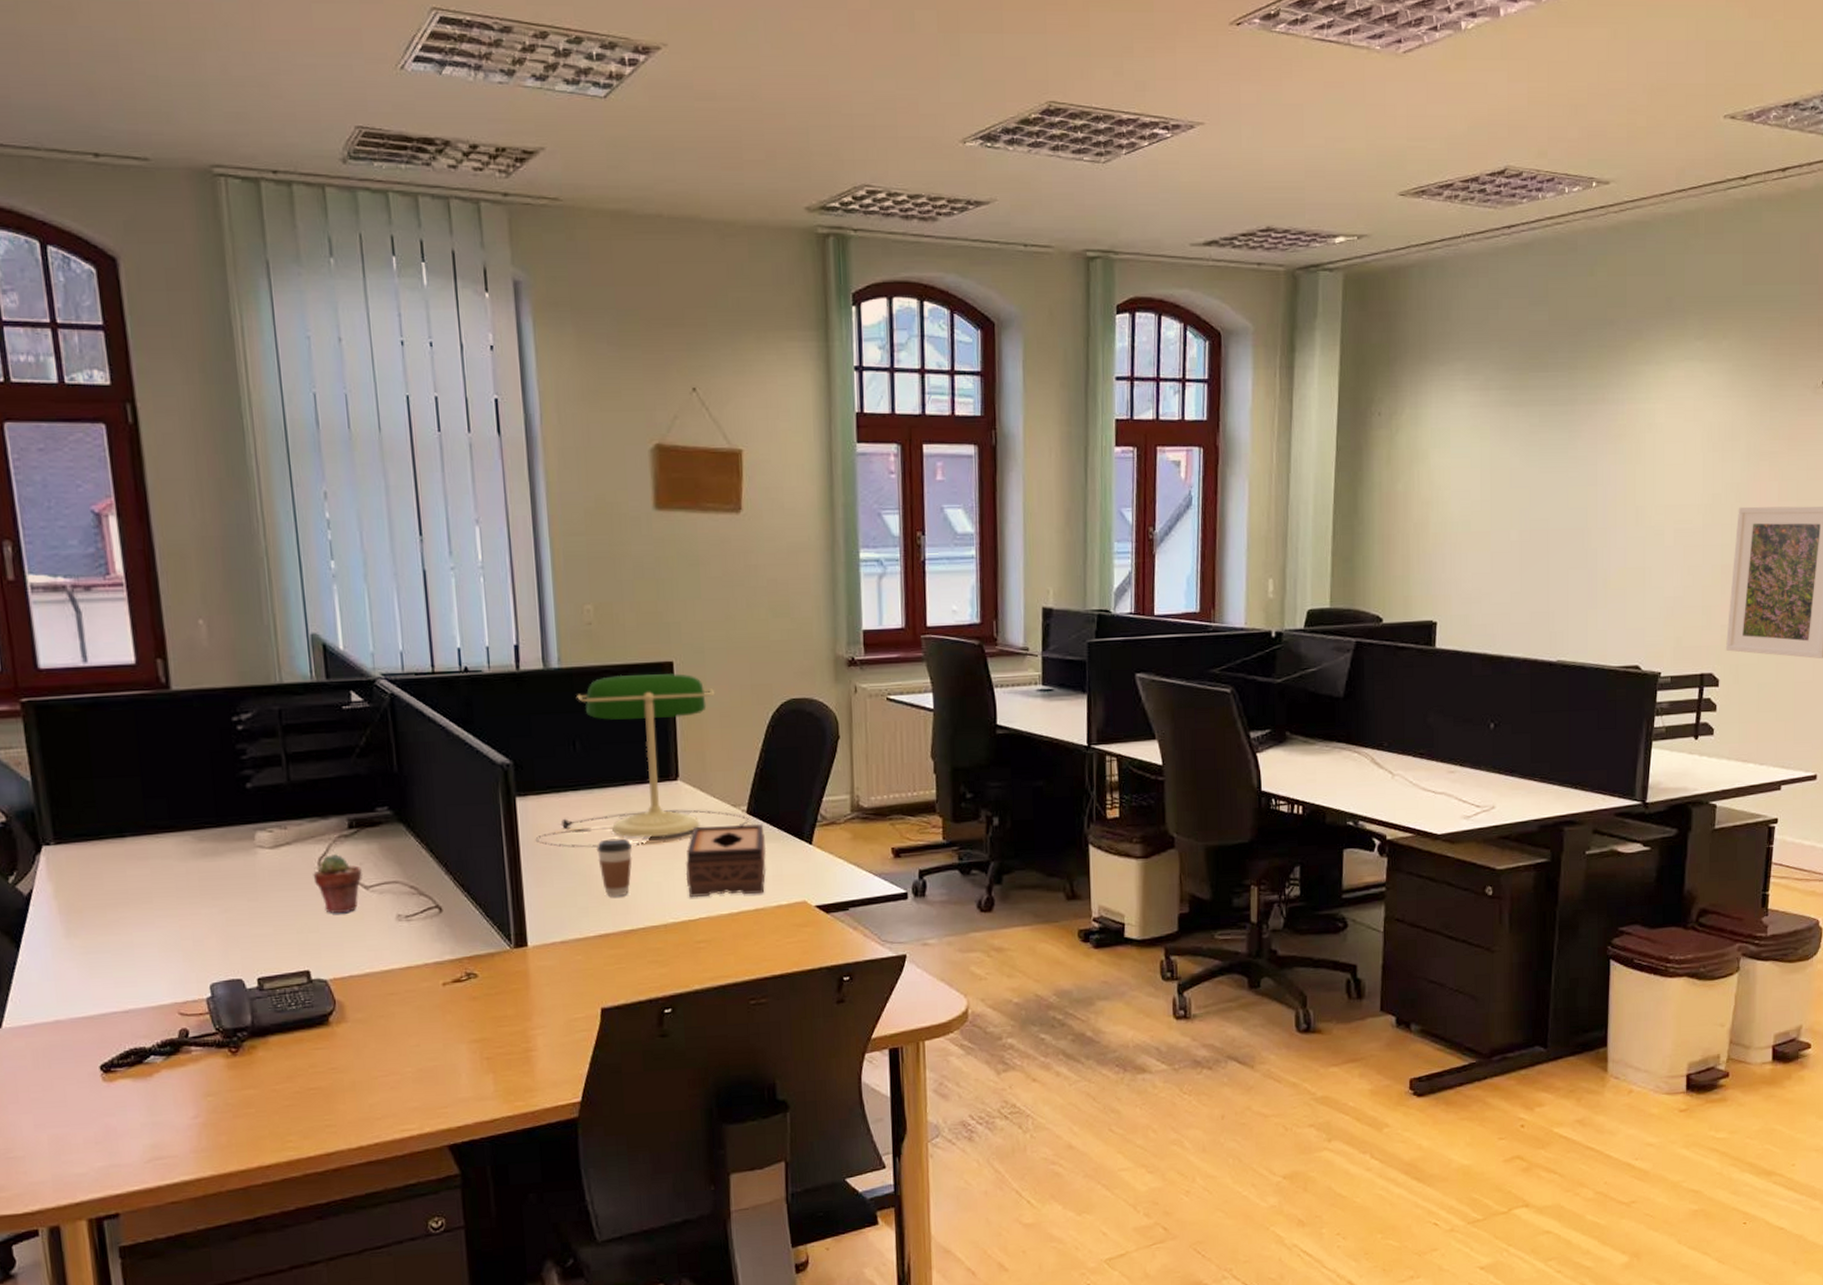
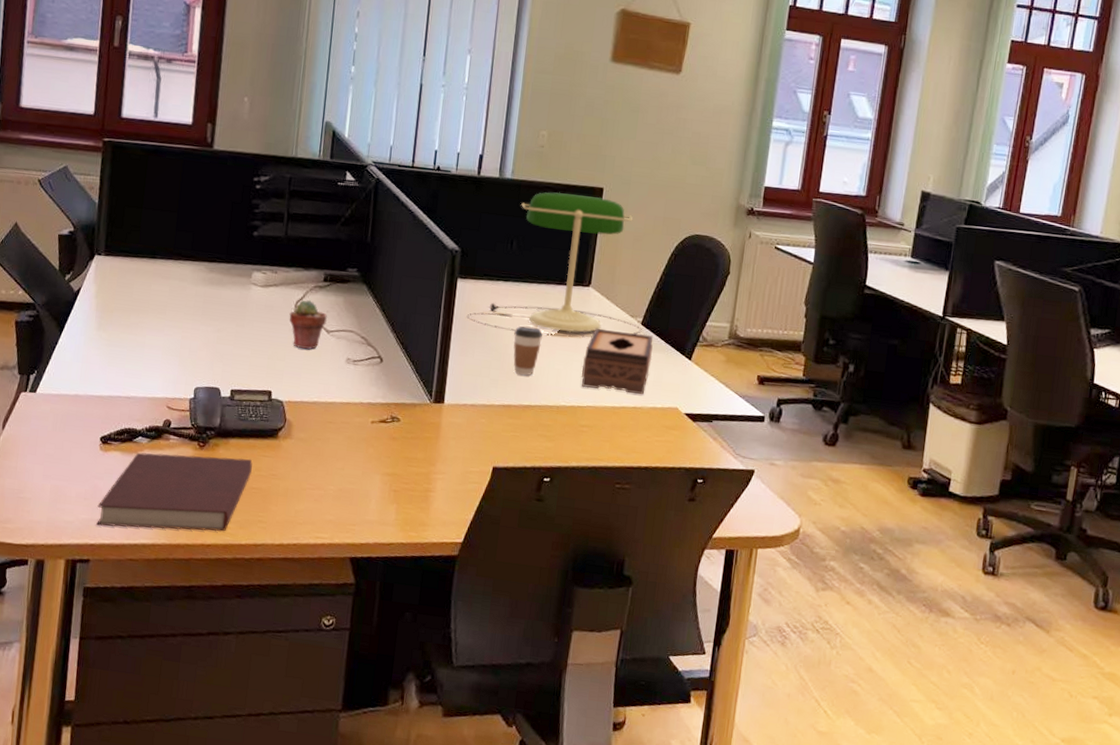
notebook: none [114,1055,305,1171] -> present [96,452,253,532]

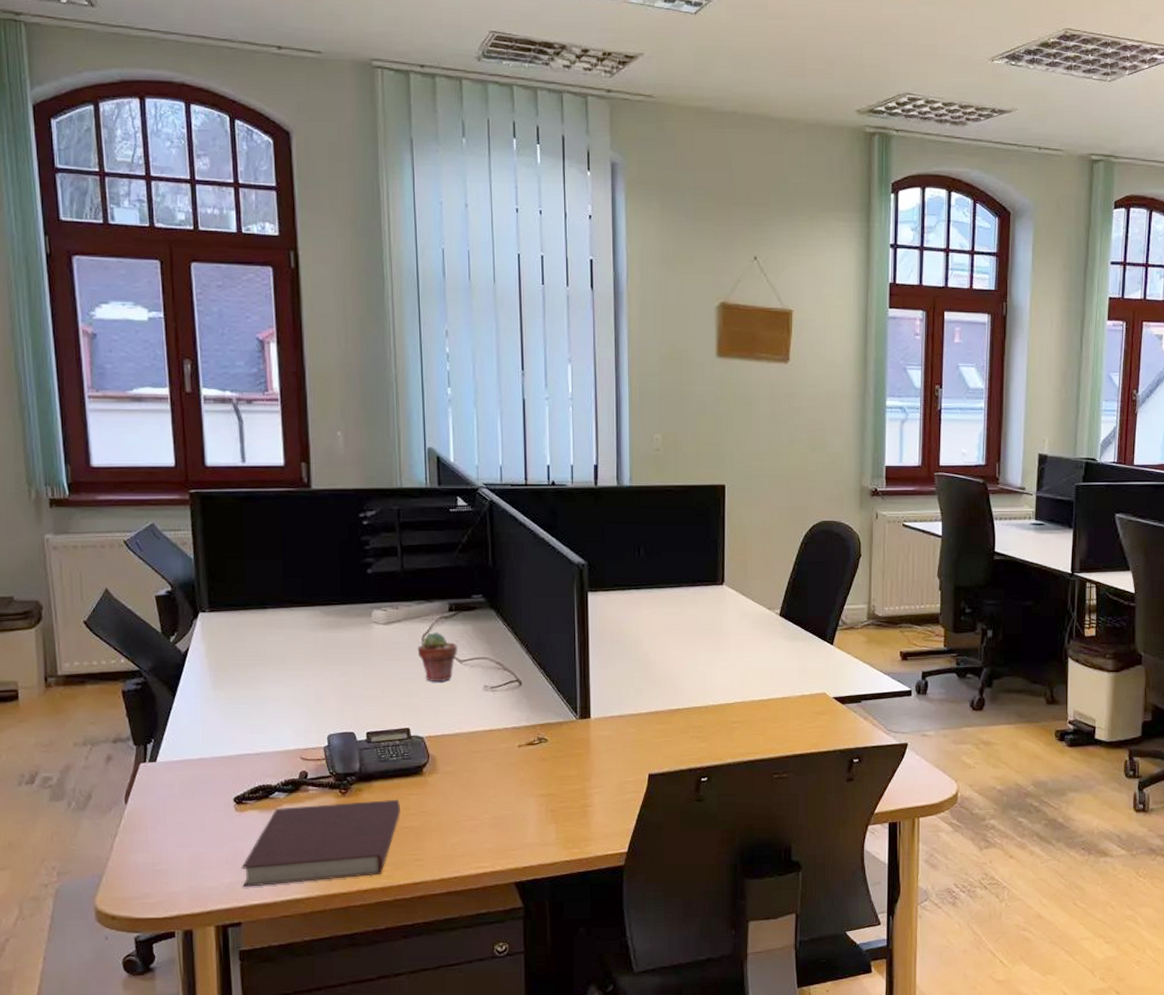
desk lamp: present [466,192,642,338] -> none [602,494,781,638]
coffee cup: present [513,326,543,376] -> none [653,631,683,681]
tissue box: present [581,328,654,394] -> none [725,625,795,685]

